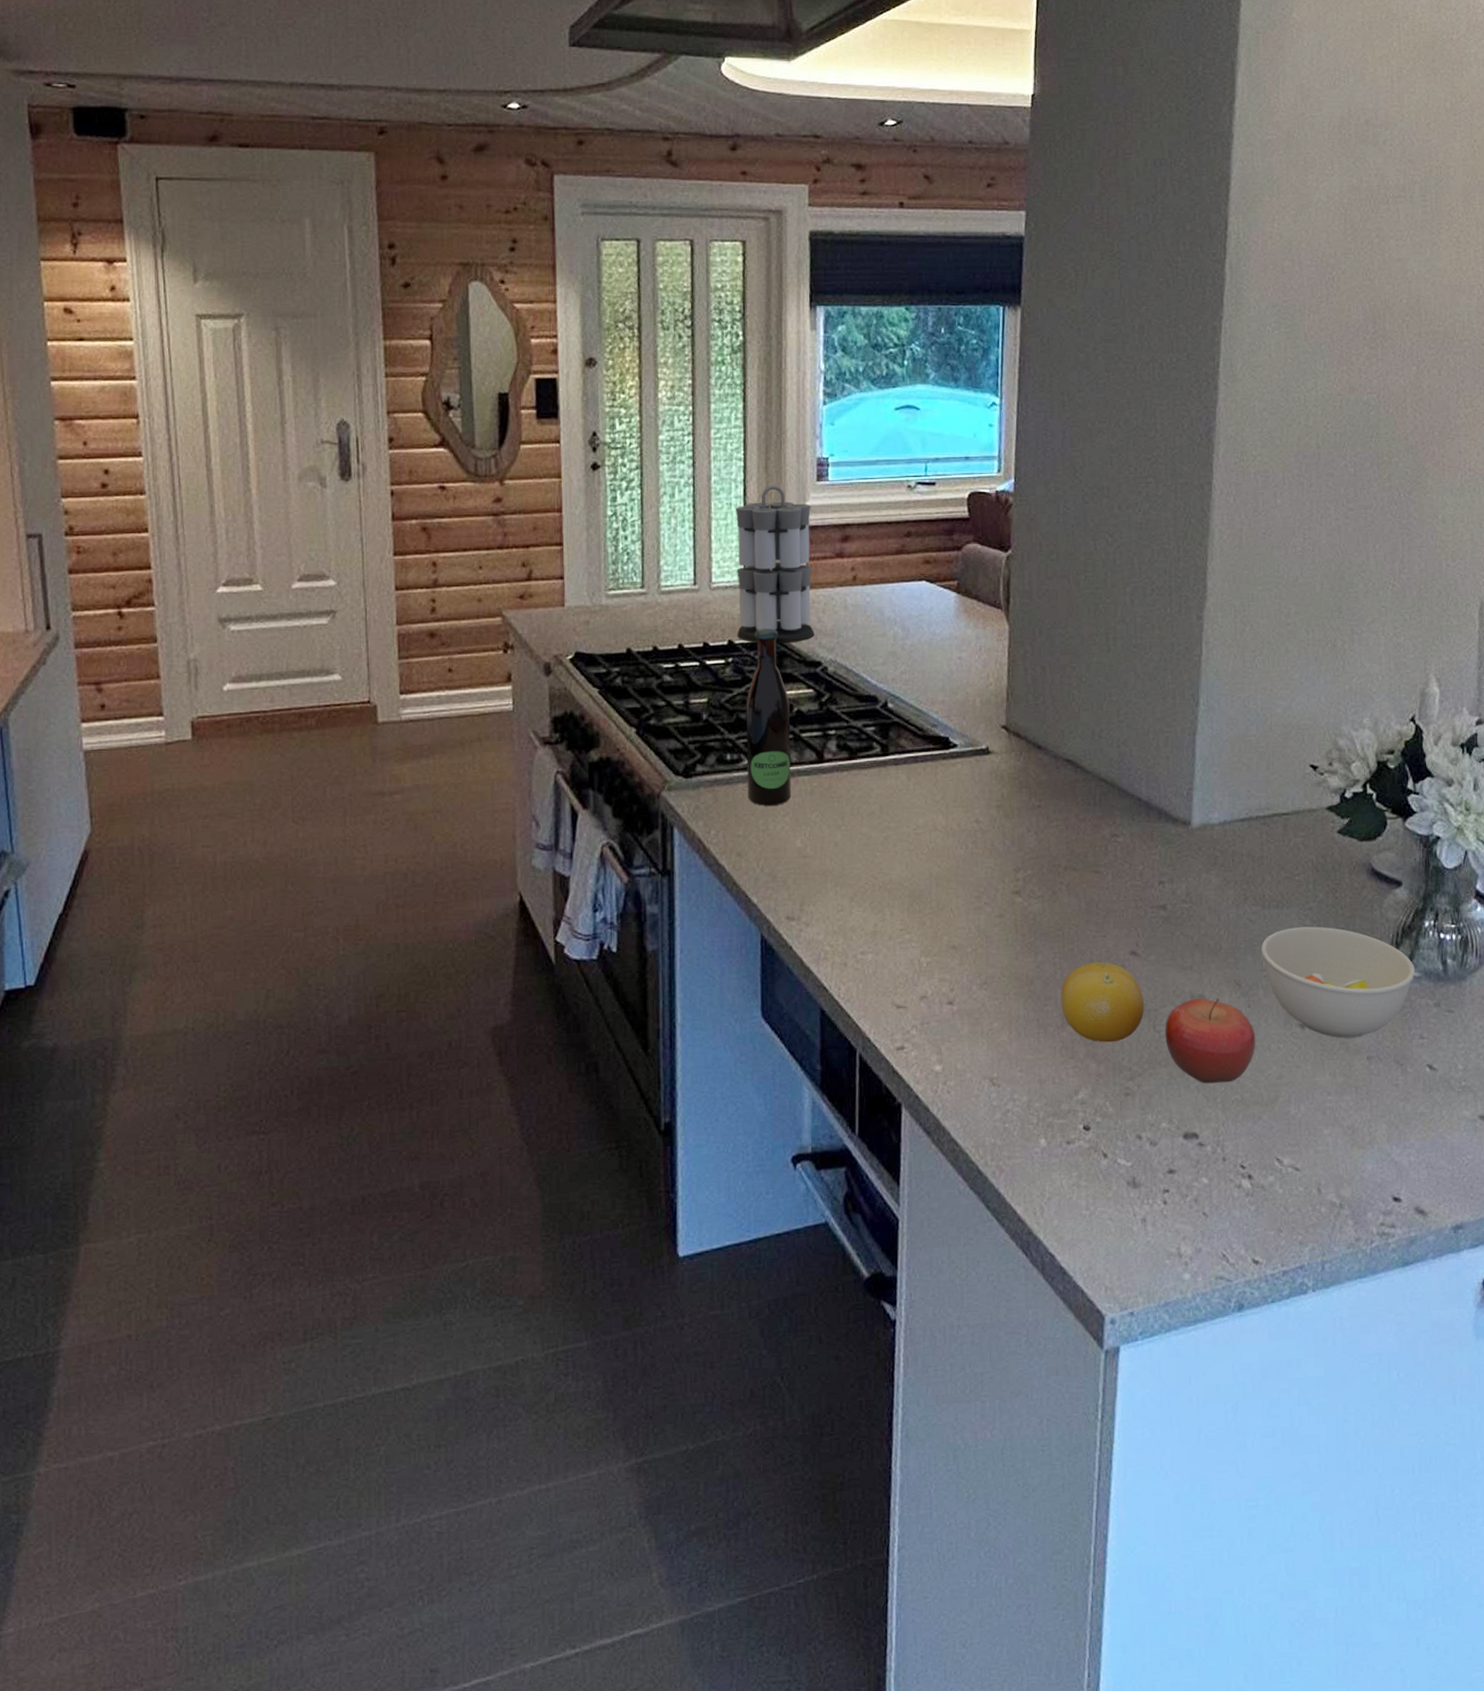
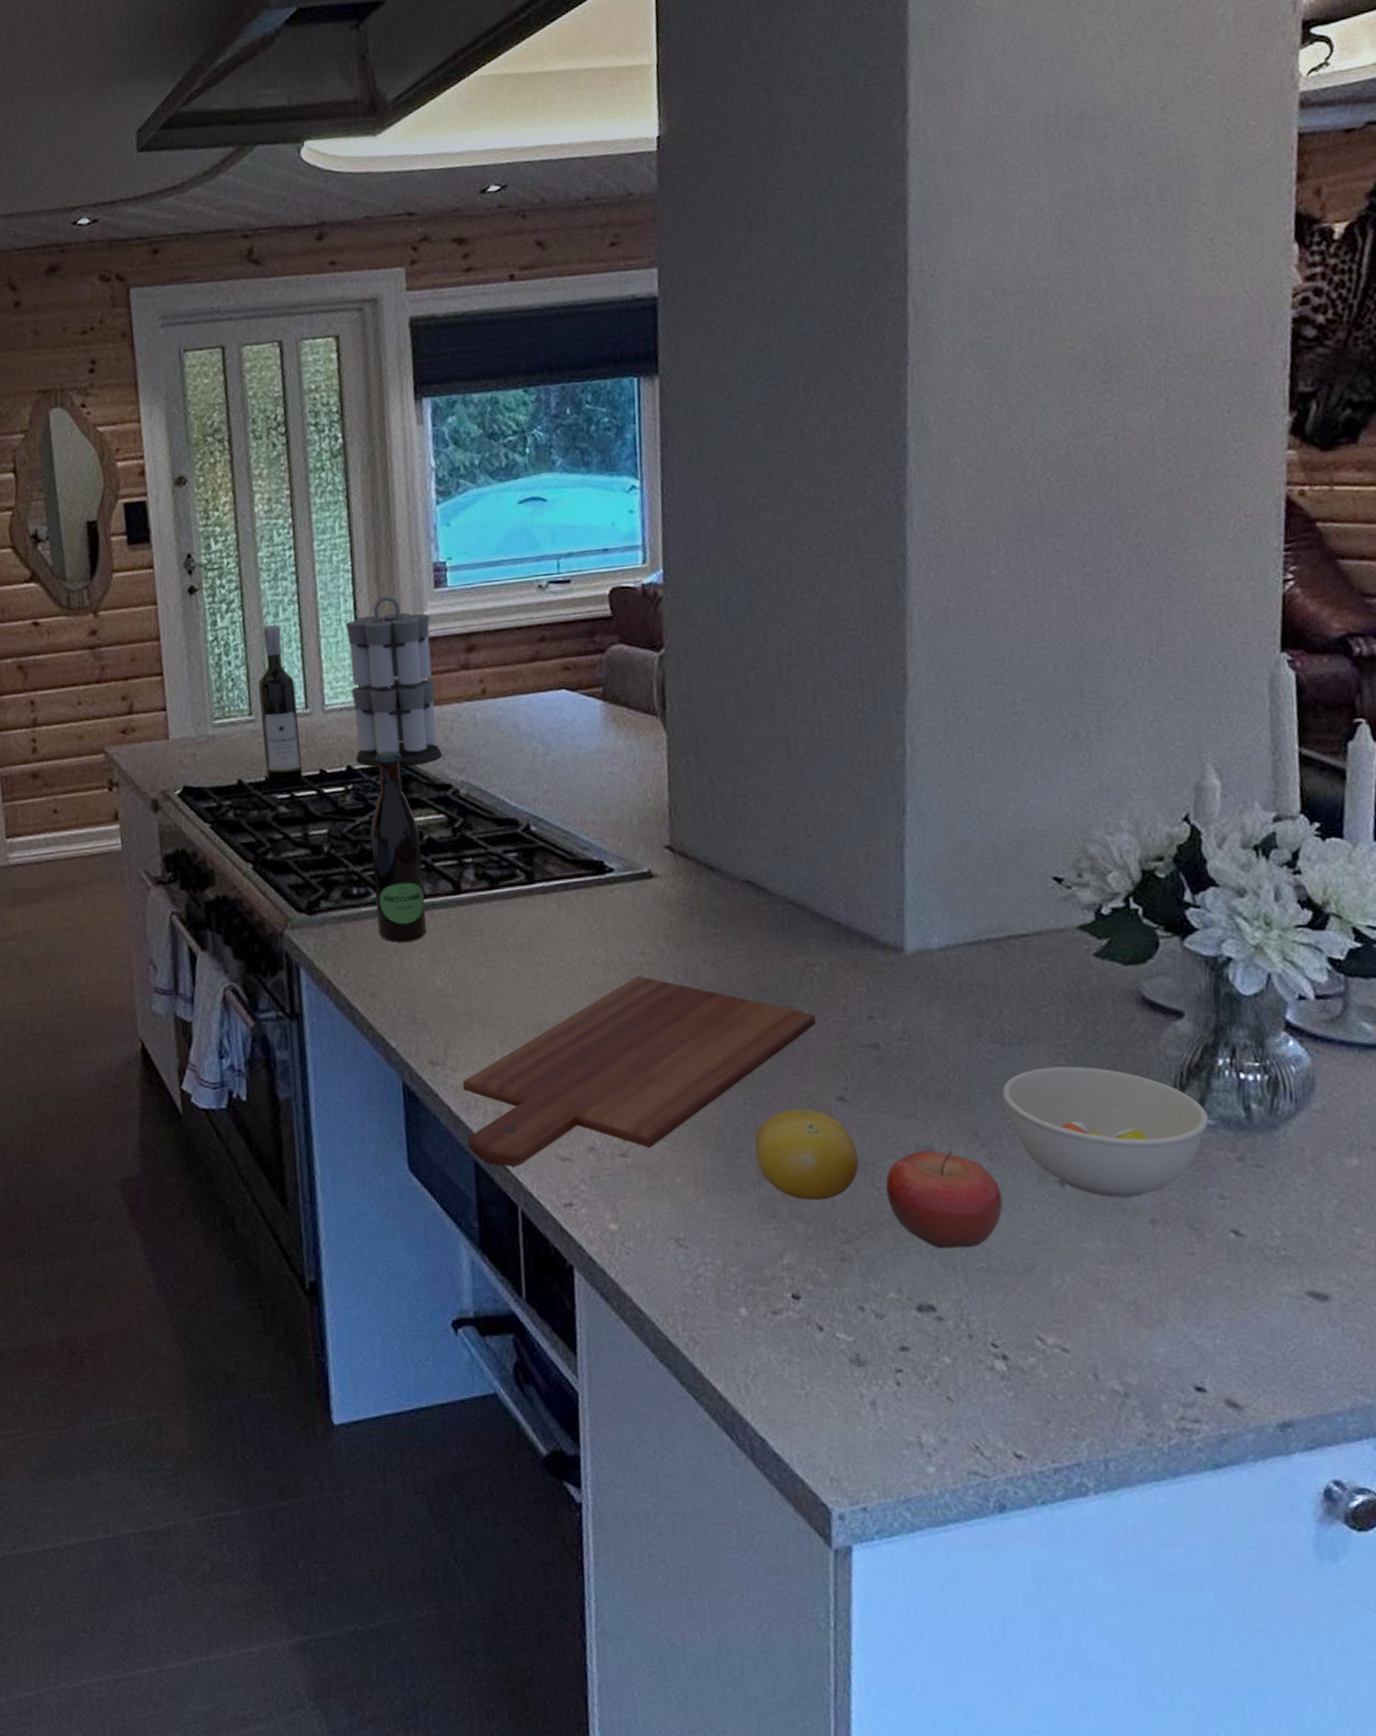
bottle: none [651,505,688,653] -> present [258,625,303,783]
cutting board: none [814,842,1117,1014] -> present [462,976,817,1167]

